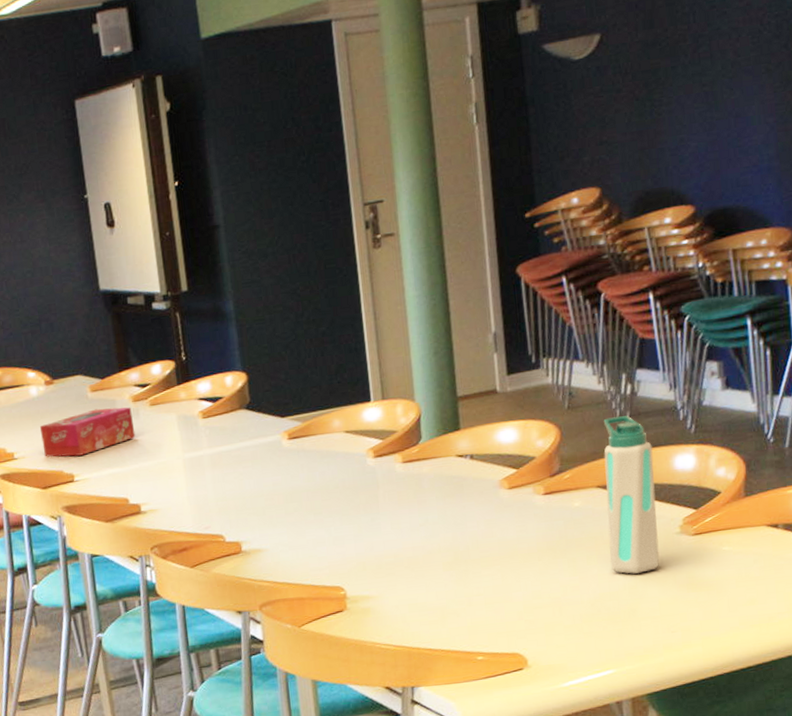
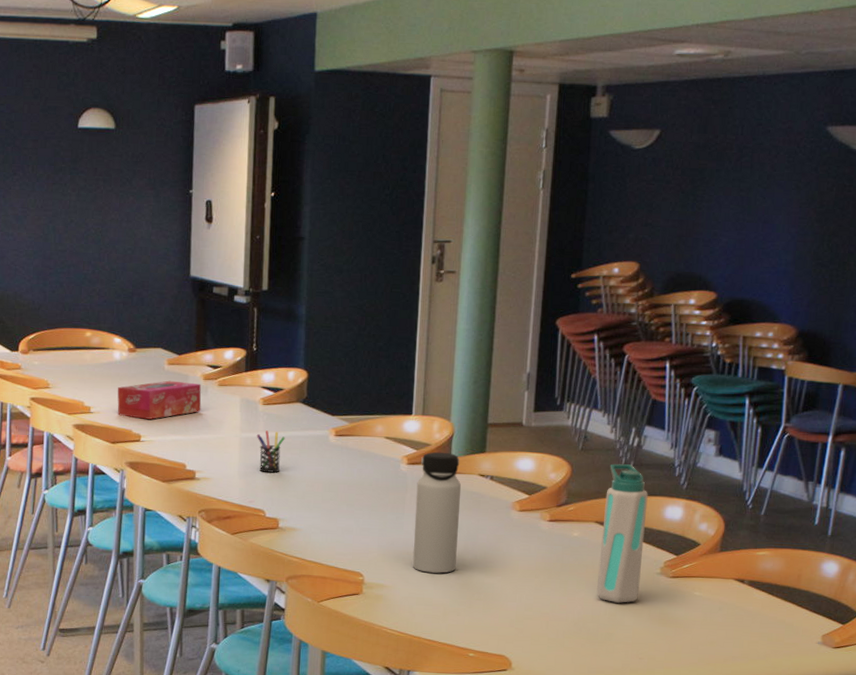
pen holder: none [201,446,234,493] -> present [256,430,285,473]
water bottle: none [388,436,447,575] -> present [413,452,462,574]

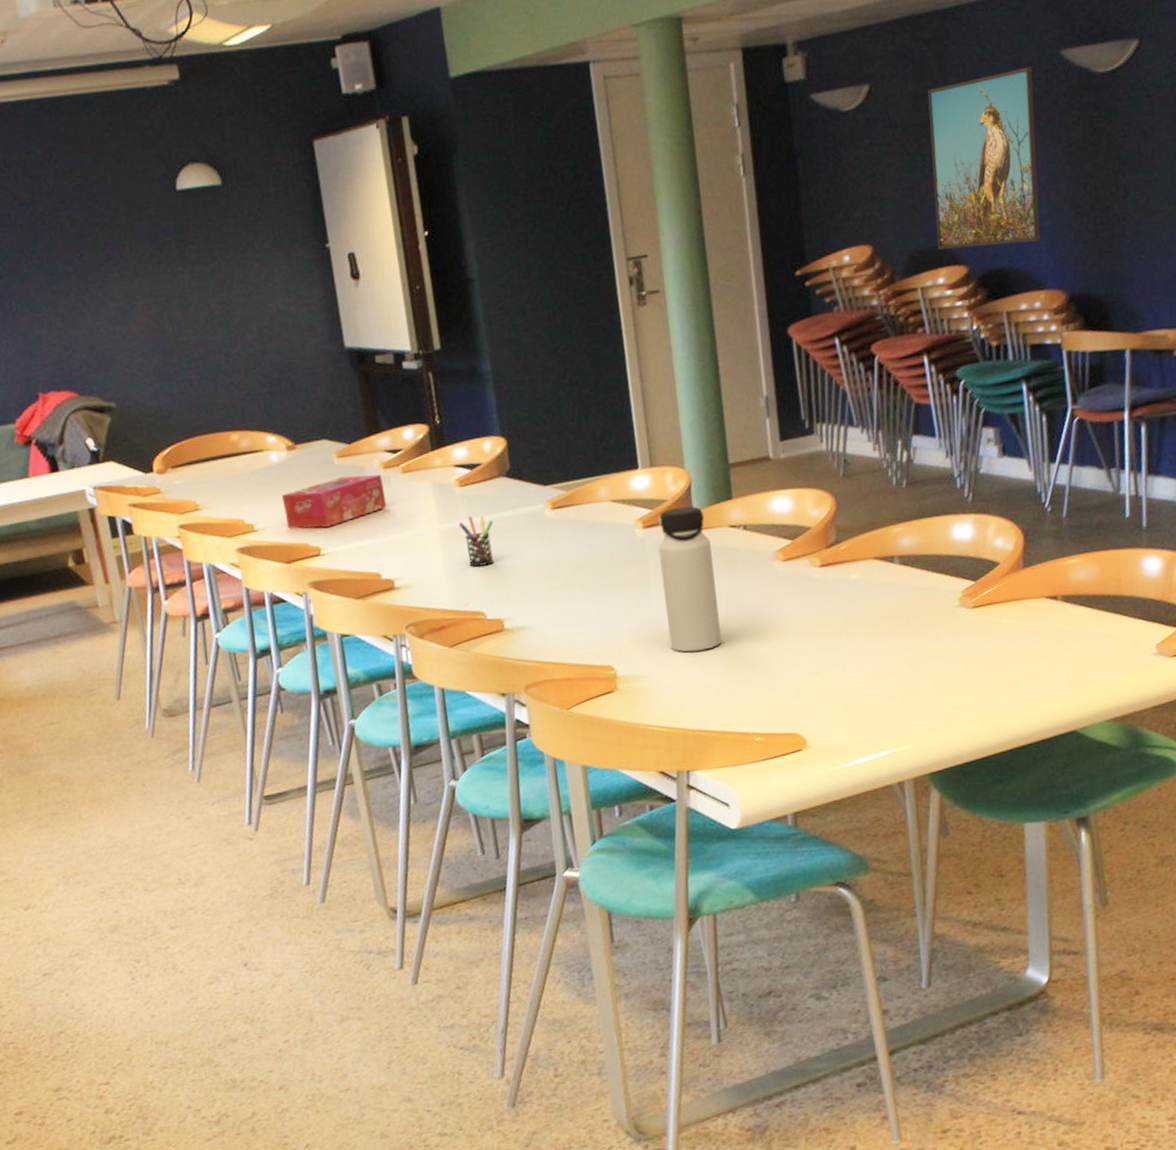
water bottle: present [597,464,648,603] -> none [879,484,940,649]
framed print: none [694,135,800,282] -> present [927,66,1040,250]

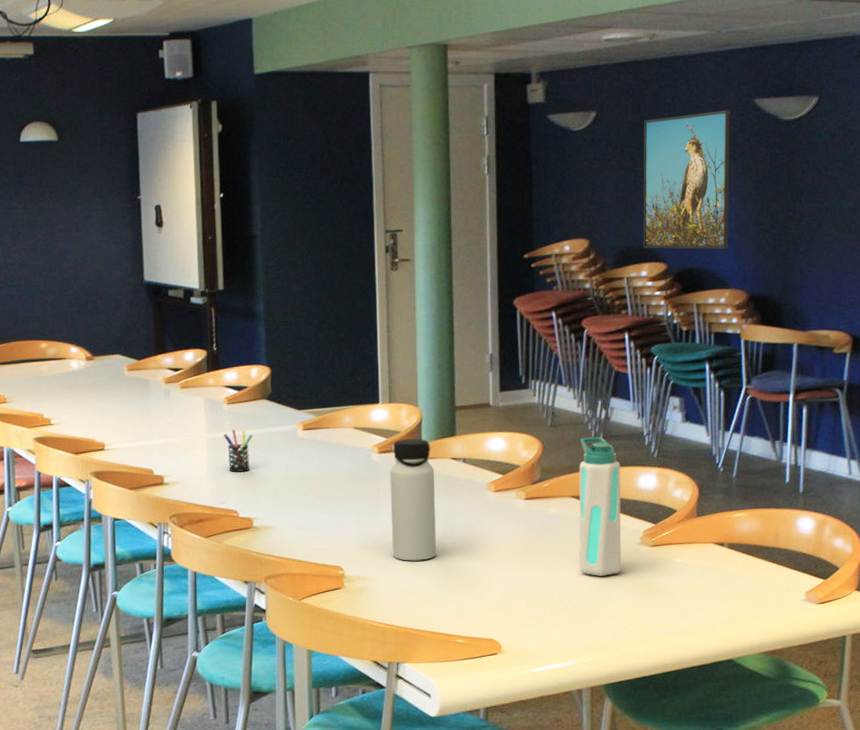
tissue box: present [282,474,387,529] -> none [78,386,165,427]
water bottle: none [879,484,940,649] -> present [579,437,622,576]

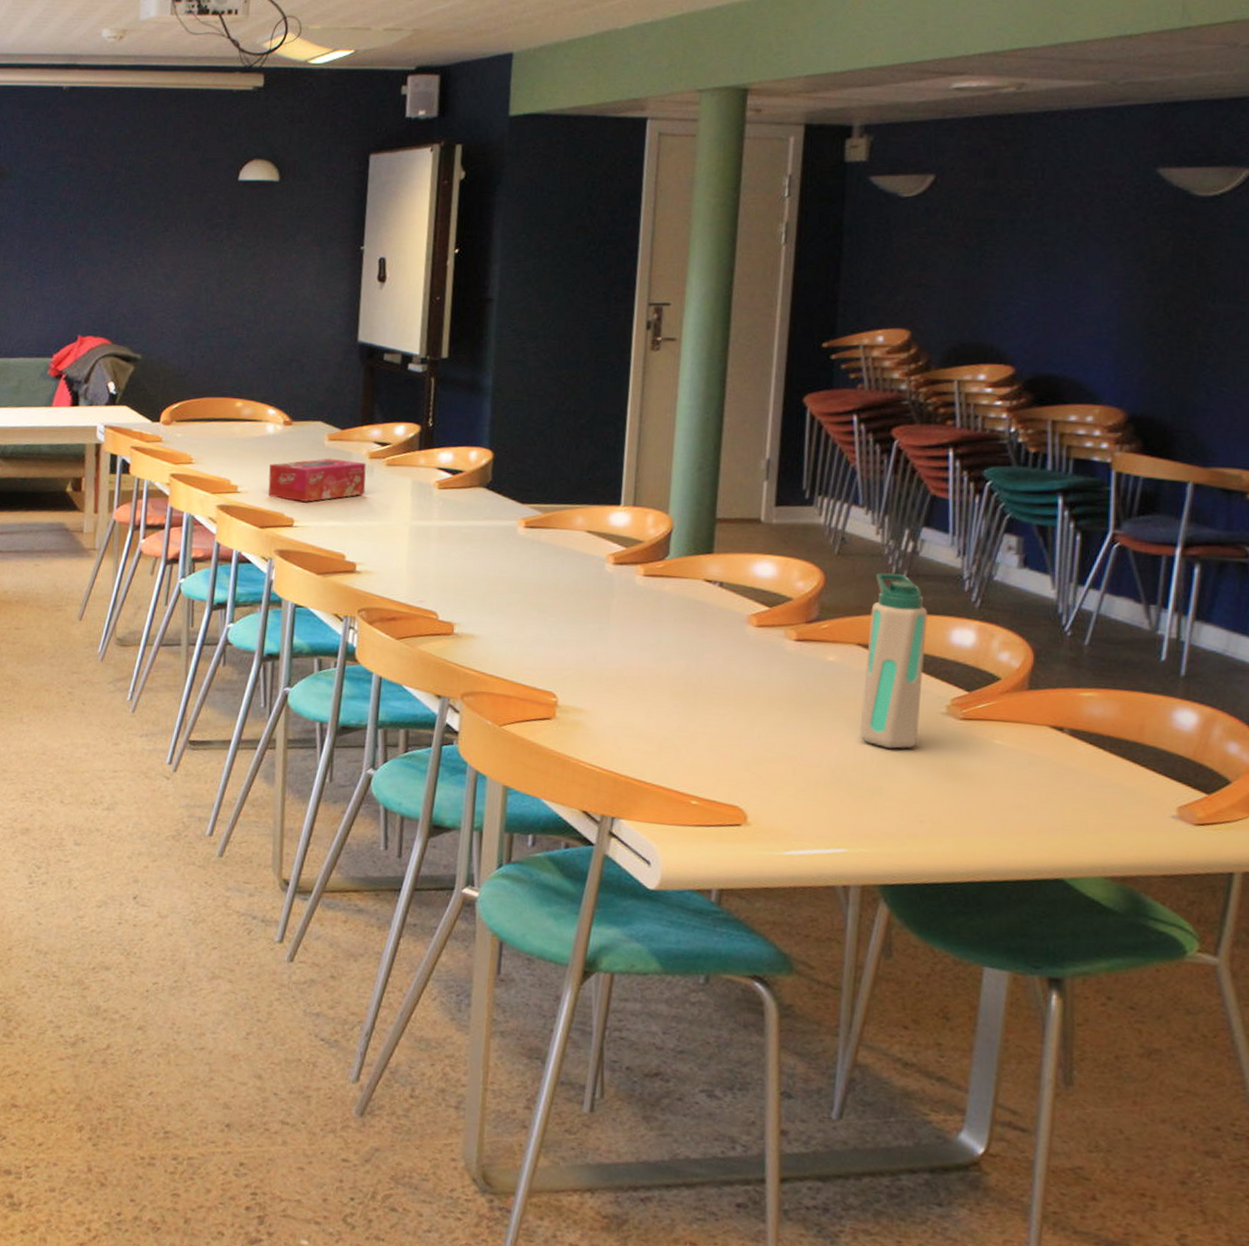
tissue box: none [78,386,165,427] -> present [268,458,367,502]
pen holder: present [223,429,253,472] -> none [429,518,464,569]
water bottle: present [389,438,436,561] -> none [619,550,683,699]
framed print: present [643,109,730,249] -> none [984,180,1121,354]

